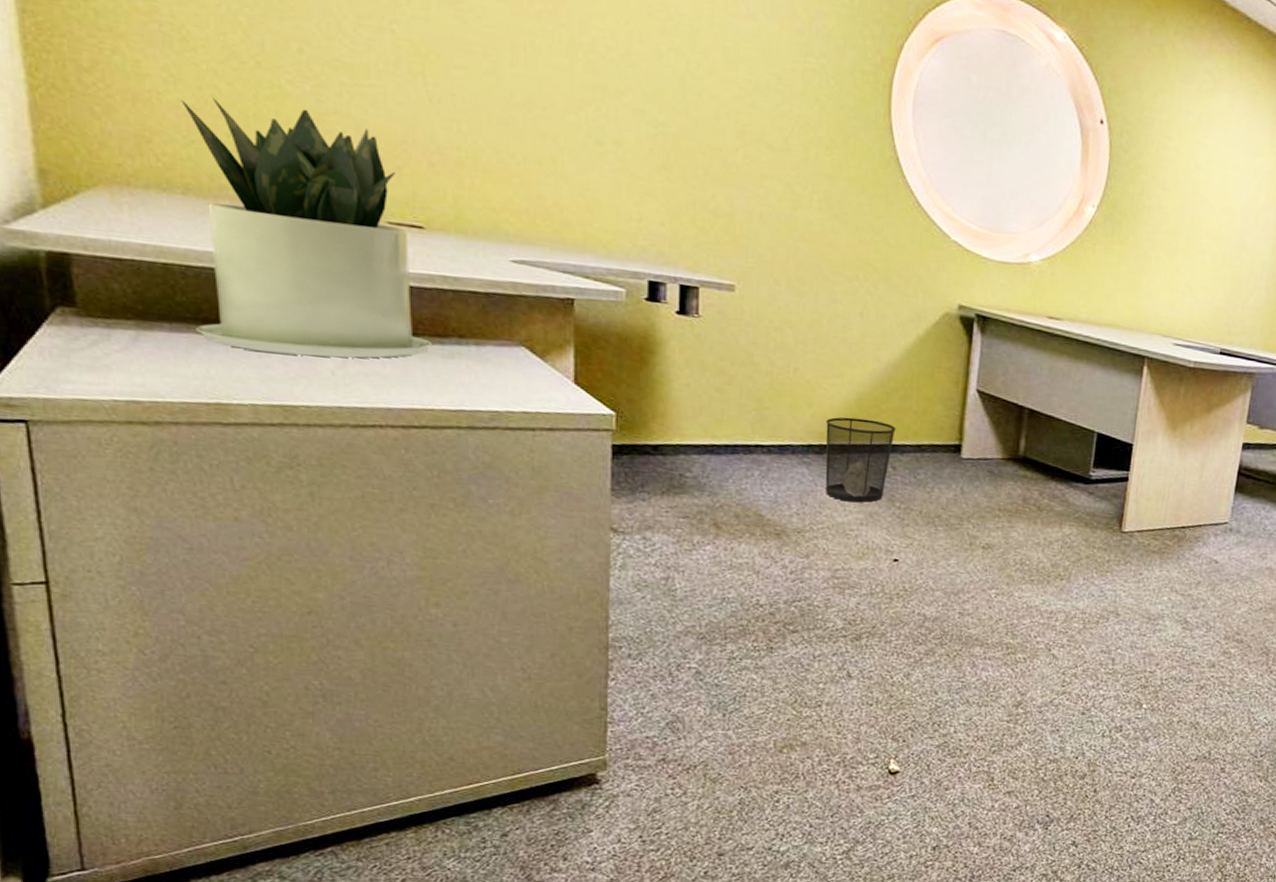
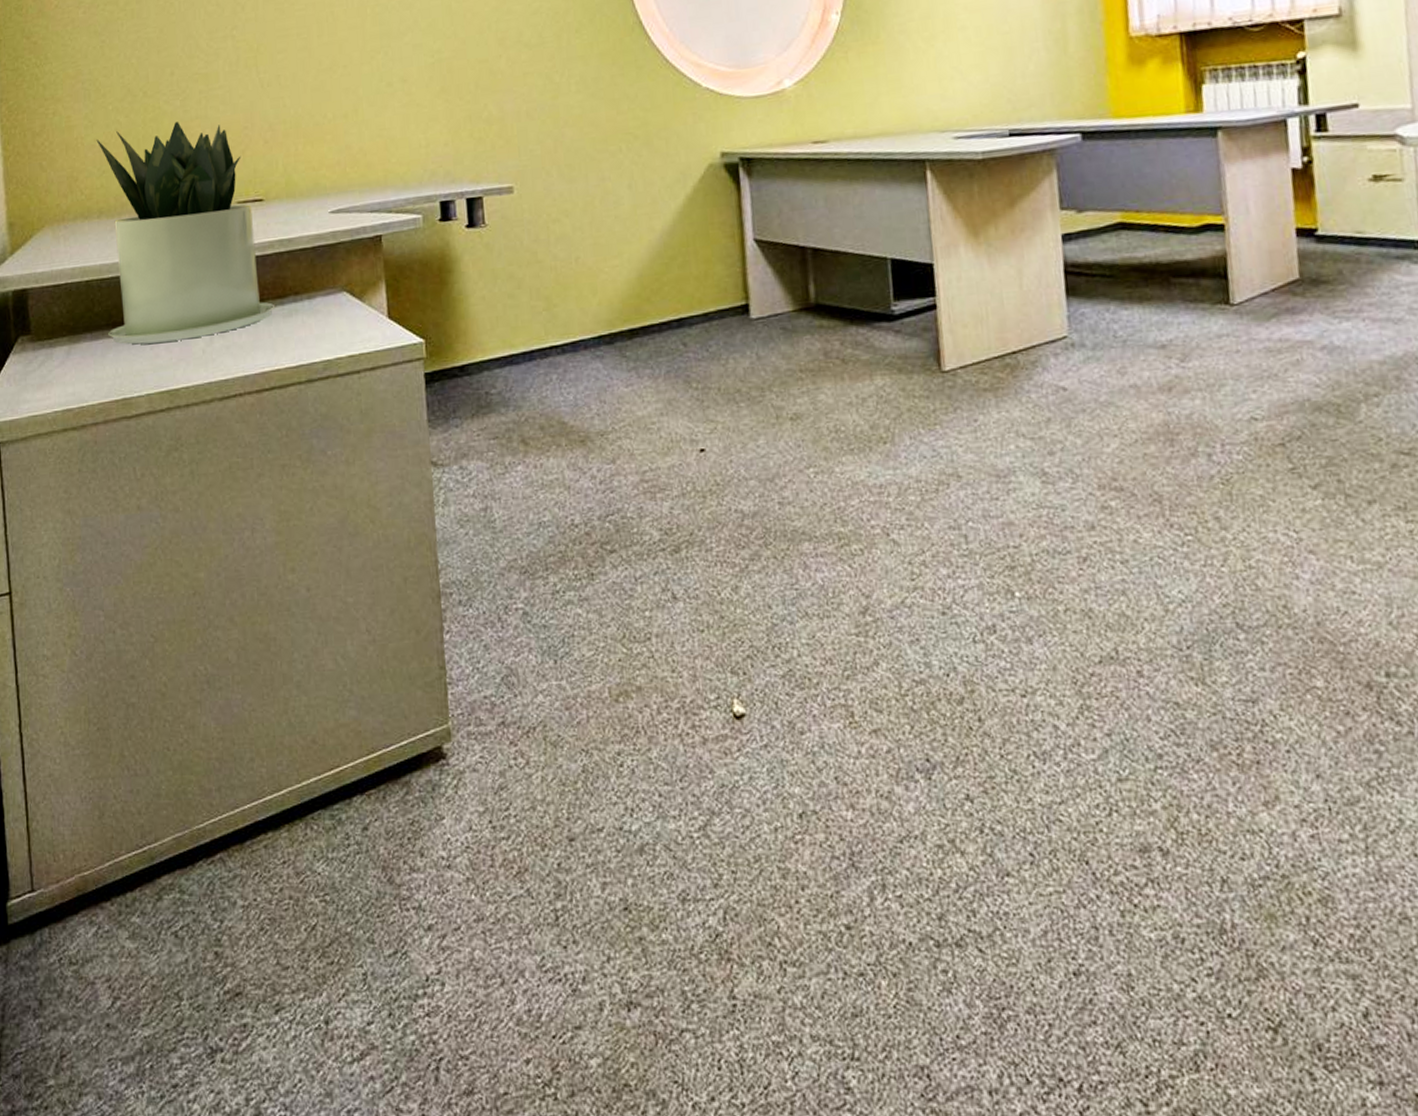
waste bin: present [825,417,896,502] -> none [612,295,681,391]

